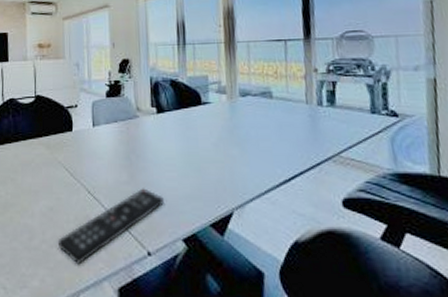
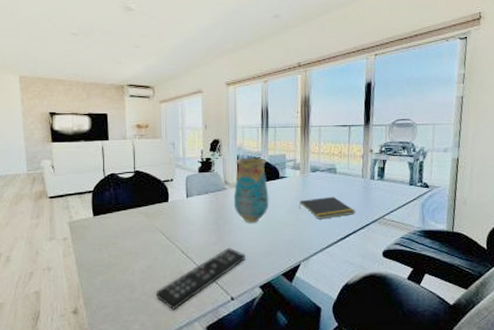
vase: none [147,79,191,159] -> present [233,157,269,223]
notepad: none [227,126,301,156] -> present [298,196,355,219]

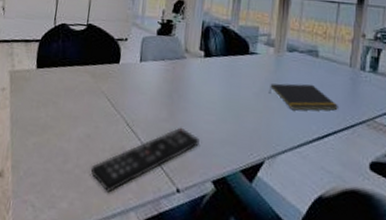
vase: present [233,157,269,223] -> none [192,24,236,103]

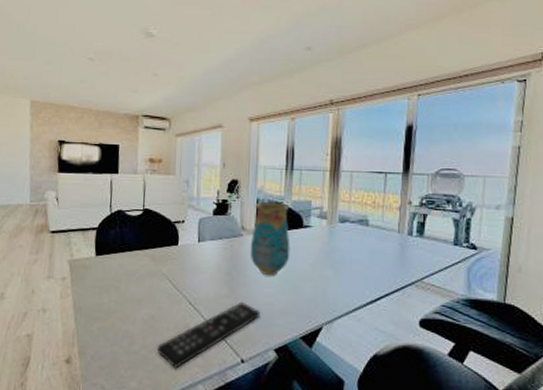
vase: none [192,24,236,103] -> present [250,201,290,276]
notepad: present [268,83,338,111] -> none [323,251,389,278]

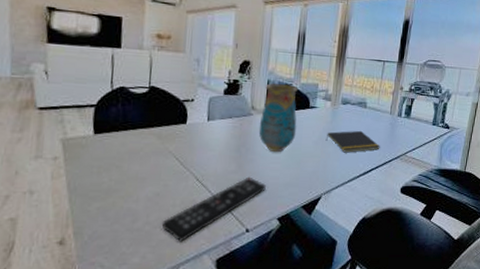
notepad: none [323,251,389,278] -> present [325,130,380,153]

